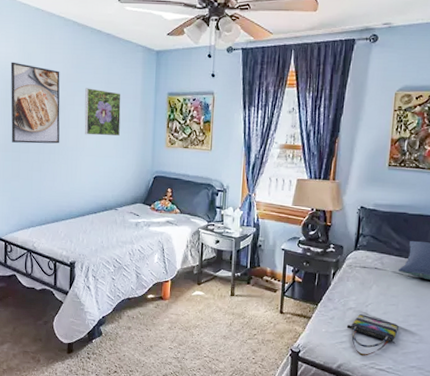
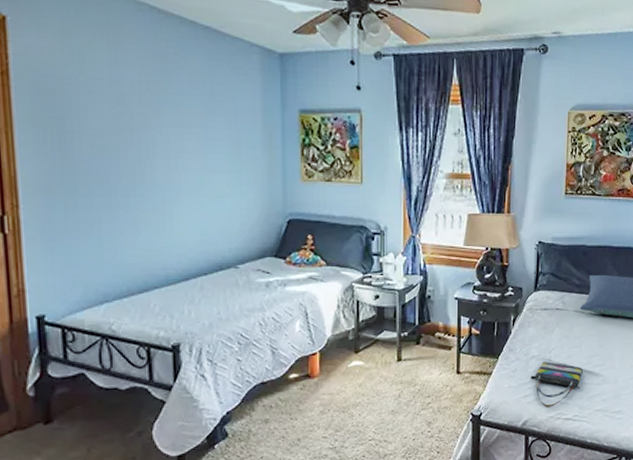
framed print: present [10,62,60,144] -> none [48,61,143,182]
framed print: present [84,88,121,137] -> none [177,102,234,169]

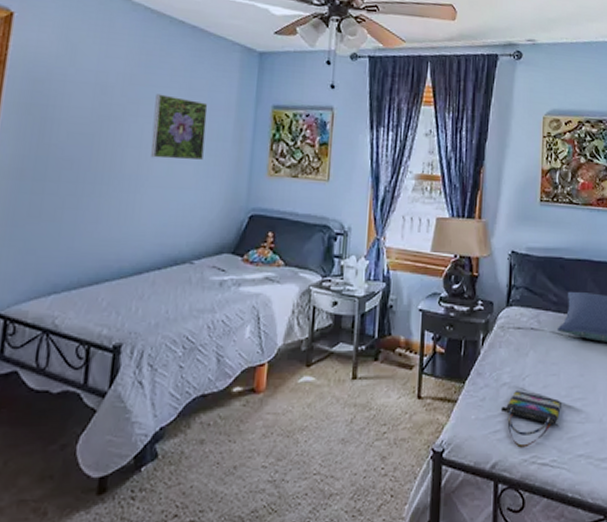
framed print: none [177,102,234,169] -> present [151,94,208,161]

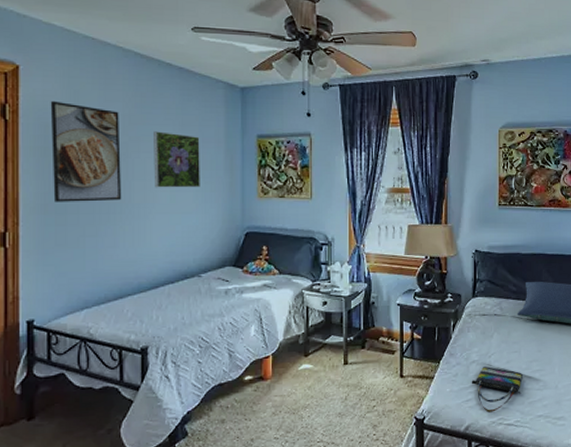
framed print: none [32,53,120,170] -> present [50,100,122,202]

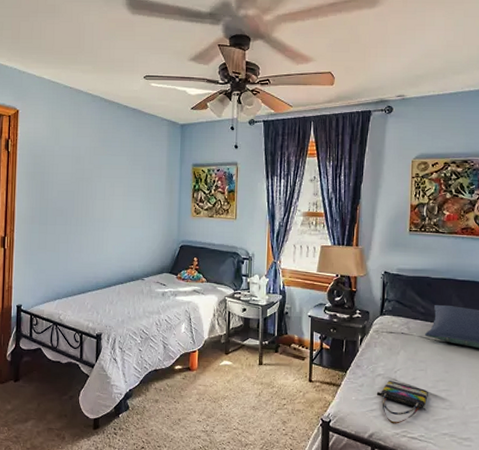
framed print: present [50,100,122,202] -> none [38,136,87,216]
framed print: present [154,131,200,188] -> none [111,161,147,207]

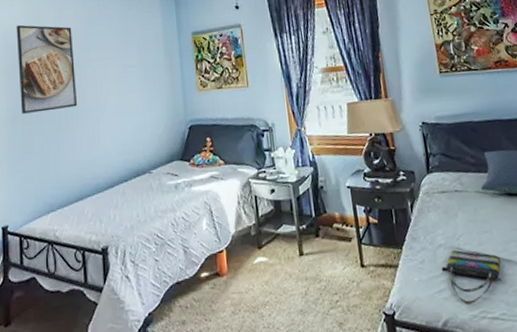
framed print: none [38,136,87,216] -> present [16,25,78,114]

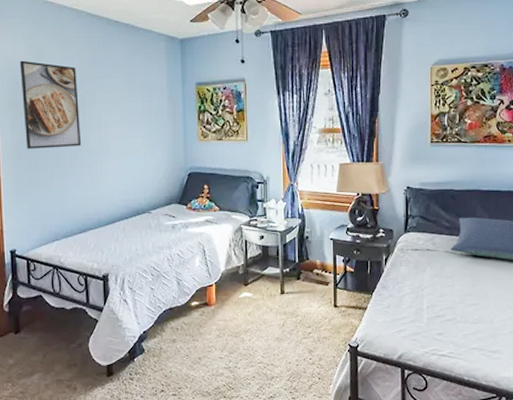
tote bag: present [441,250,502,305] -> none [404,299,456,343]

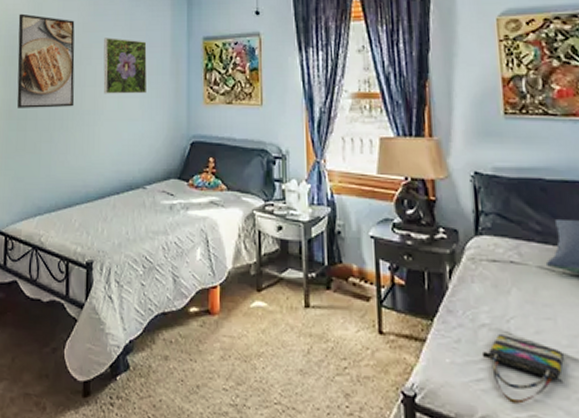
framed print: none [106,83,147,134] -> present [103,38,147,94]
tote bag: none [404,299,456,343] -> present [481,334,564,404]

